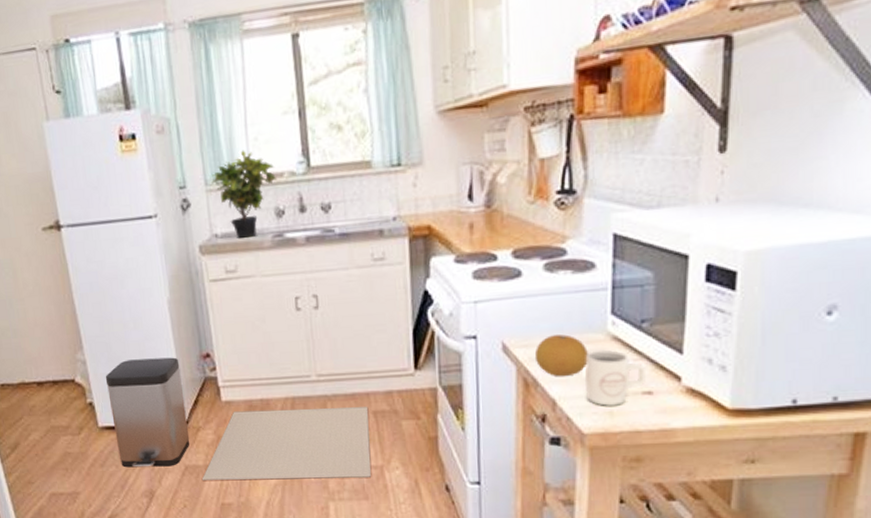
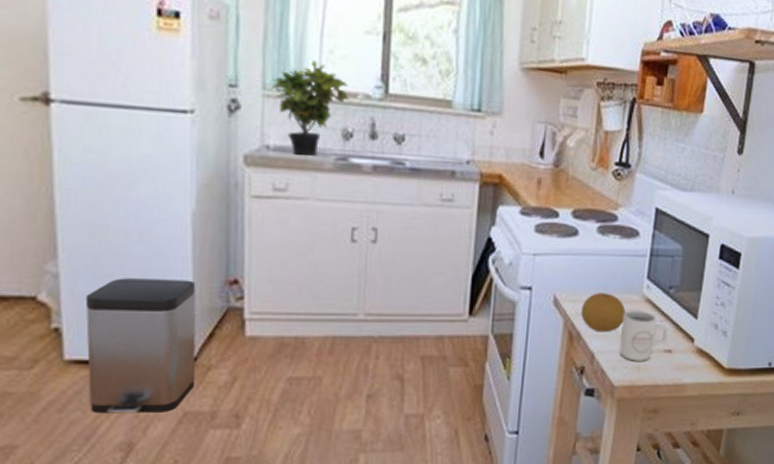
door mat: present [201,407,372,481] -> none [204,349,417,431]

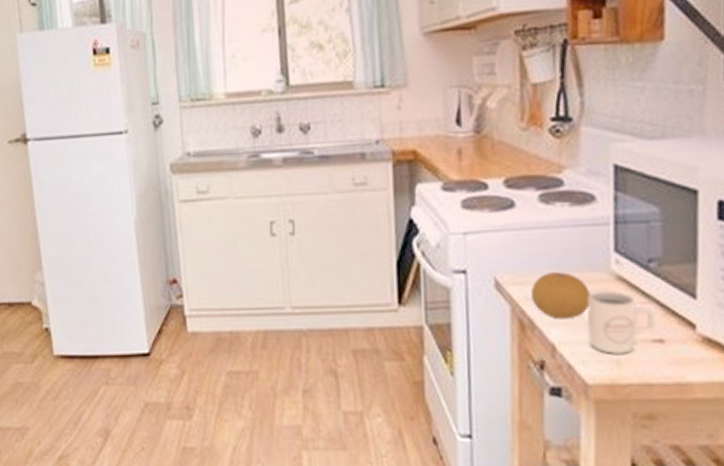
pedal bin: present [85,278,196,414] -> none [64,282,151,403]
potted plant: present [271,60,350,156] -> none [186,67,255,157]

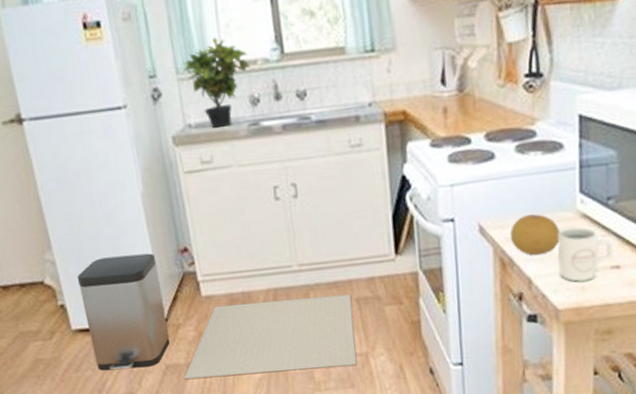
pedal bin: none [64,282,151,403] -> present [77,253,170,371]
door mat: none [162,343,351,424] -> present [183,294,357,379]
potted plant: none [186,67,255,157] -> present [183,37,251,128]

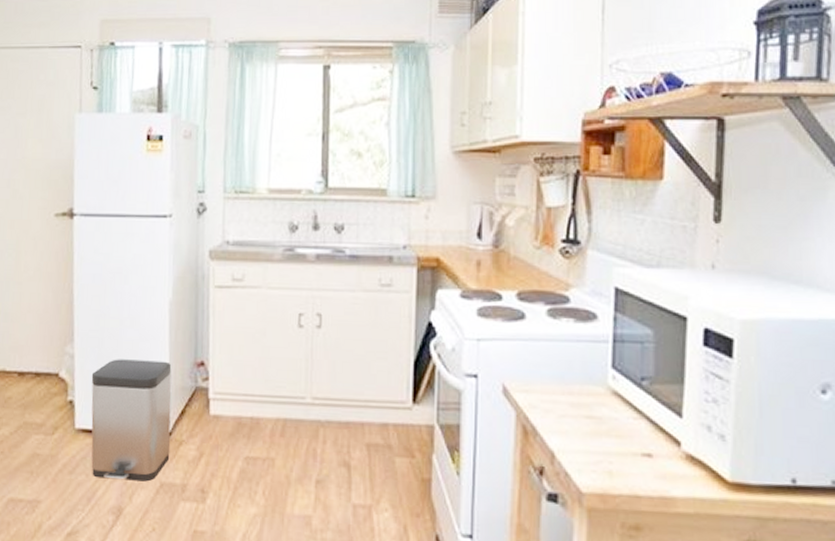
potted plant: present [183,37,251,128] -> none [230,164,295,248]
door mat: present [183,294,357,379] -> none [176,427,362,517]
fruit: present [509,214,560,256] -> none [534,383,588,429]
mug: present [557,227,614,282] -> none [584,403,646,466]

